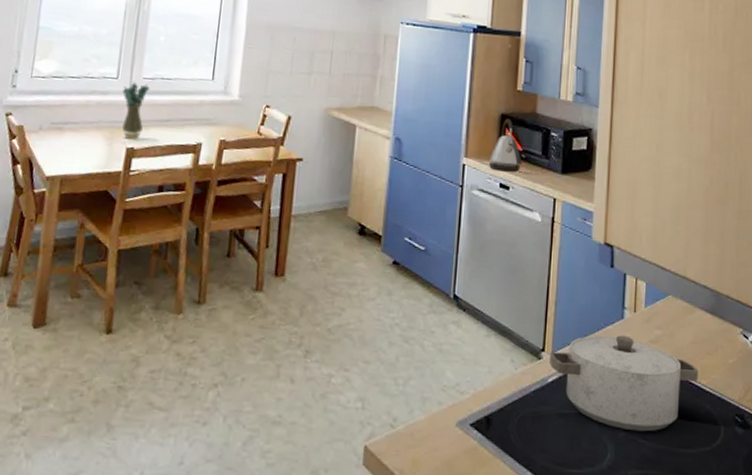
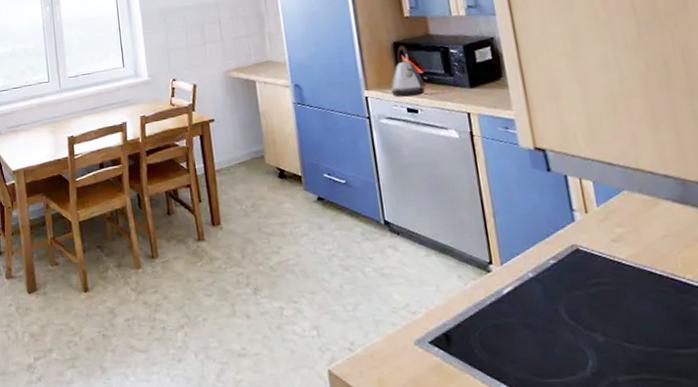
vase: present [122,81,150,140] -> none [55,81,77,130]
cooking pot: present [548,335,699,432] -> none [498,238,681,335]

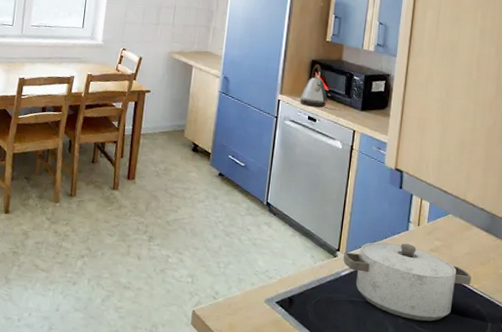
cooking pot: none [498,238,681,335] -> present [342,242,472,321]

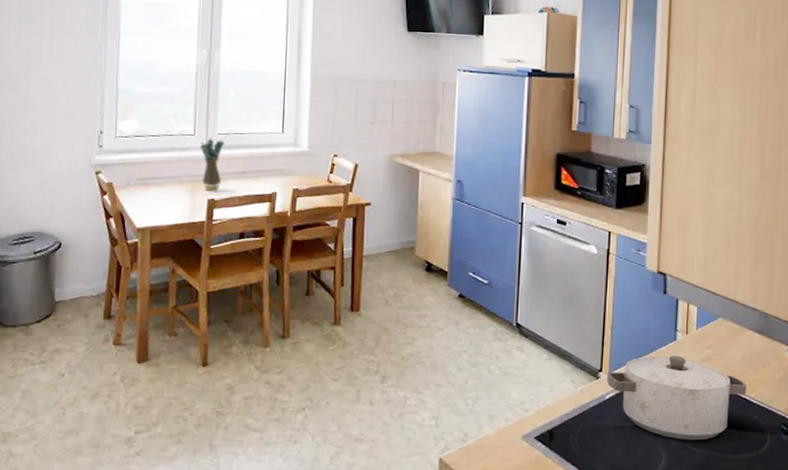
vase: none [16,27,37,72] -> present [200,137,225,191]
kettle: present [299,64,328,108] -> none [546,158,578,209]

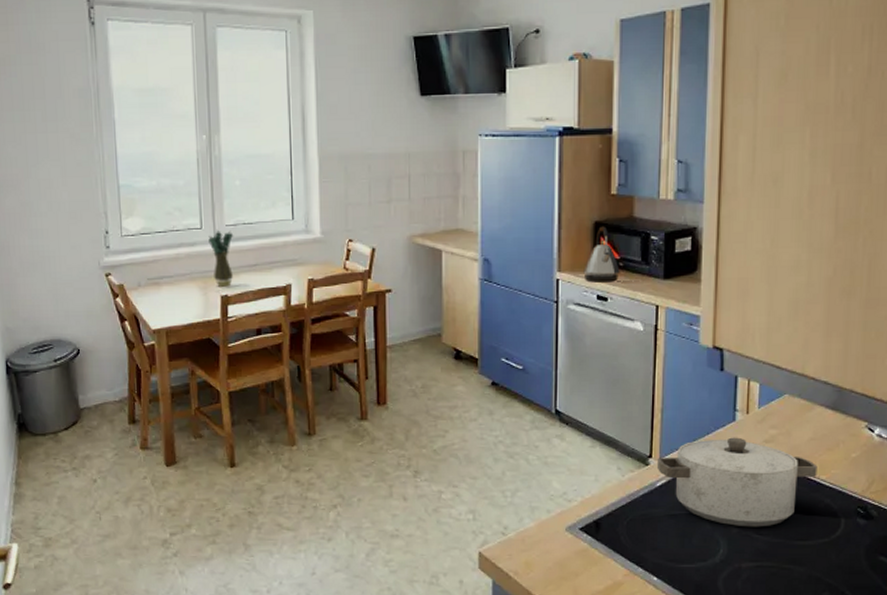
kettle: none [546,158,578,209] -> present [583,226,620,283]

